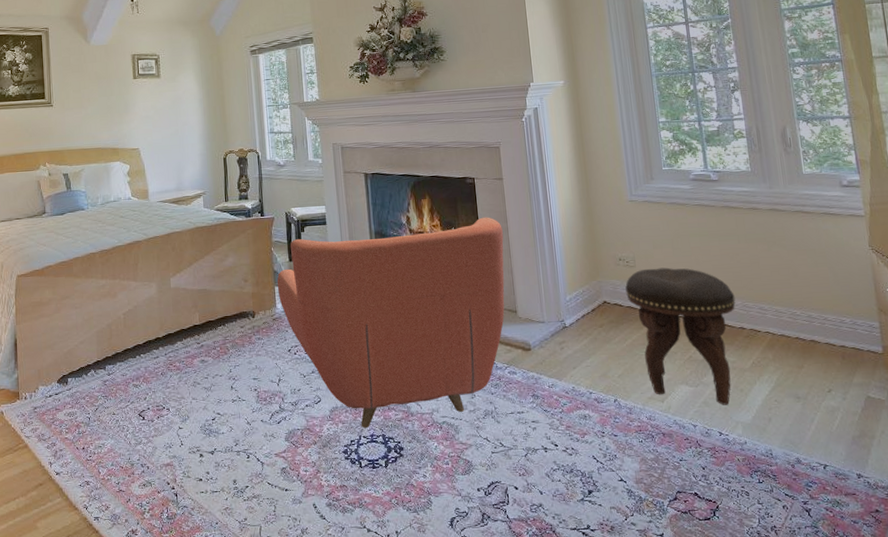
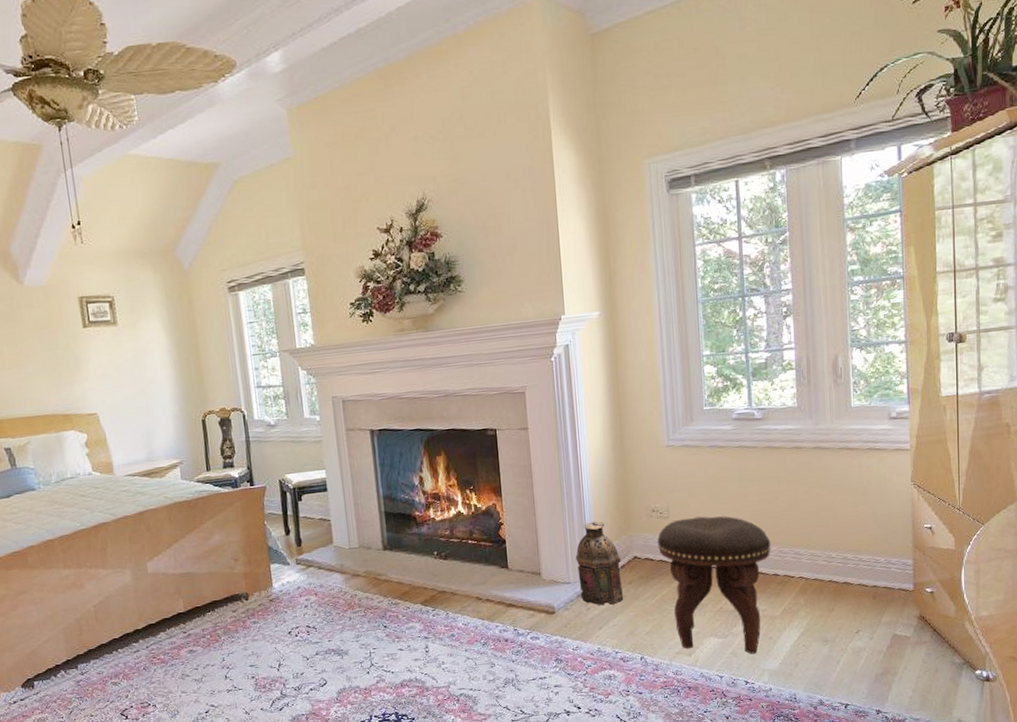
armchair: present [277,217,505,428] -> none [272,472,528,707]
lantern: none [549,265,596,346] -> present [576,520,624,606]

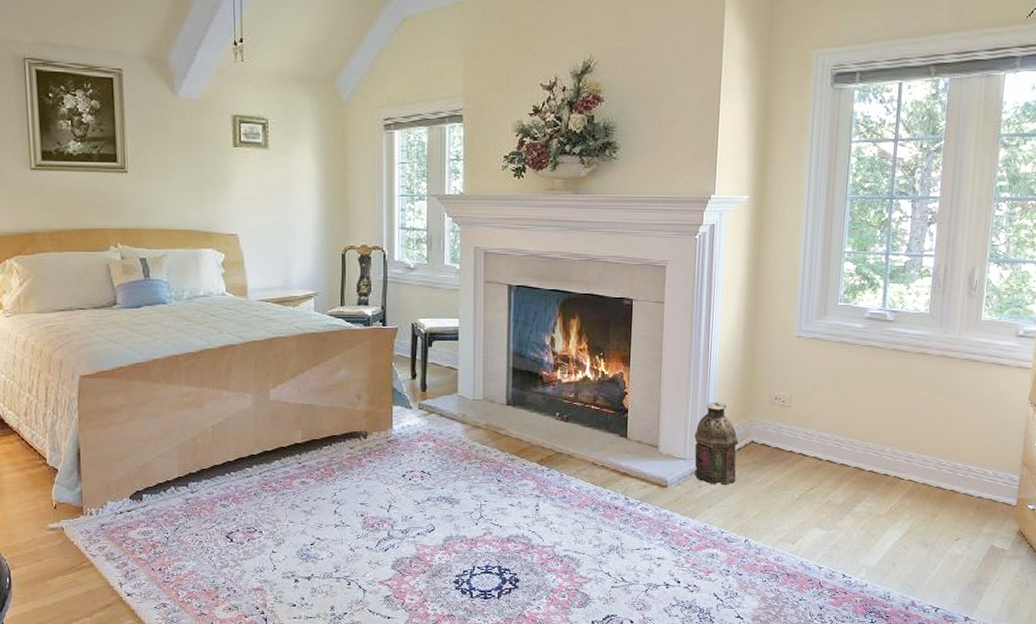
footstool: present [657,516,771,655] -> none [776,409,886,549]

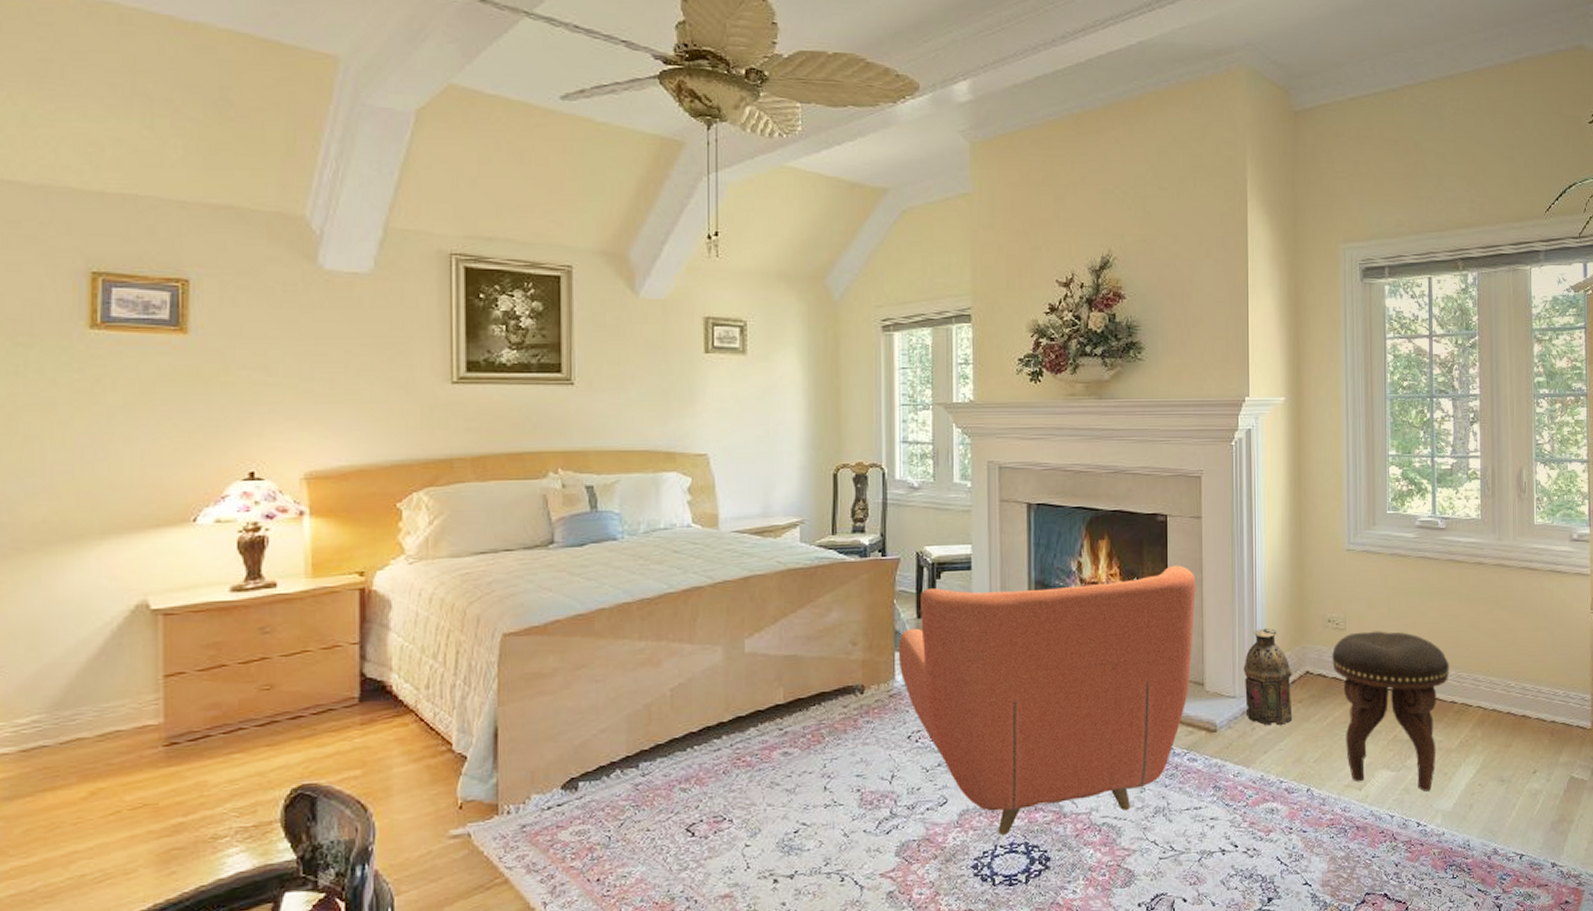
armchair: none [395,343,656,558] -> present [898,565,1196,835]
footstool: none [776,409,886,549] -> present [1332,631,1450,792]

